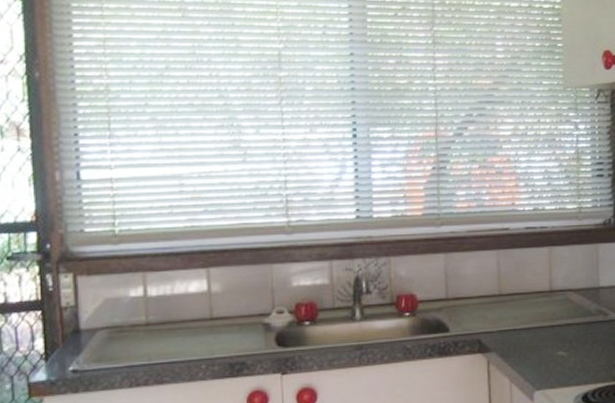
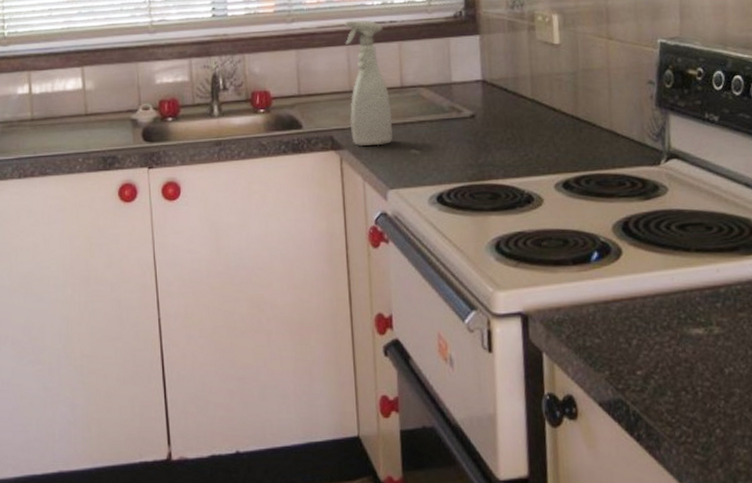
spray bottle: none [495,225,540,349] -> present [344,19,393,147]

